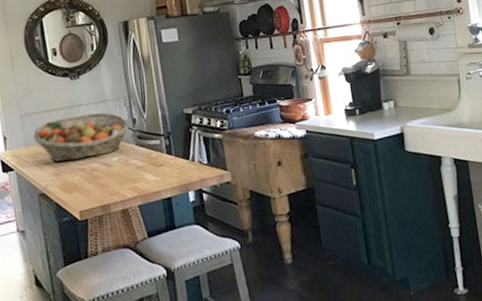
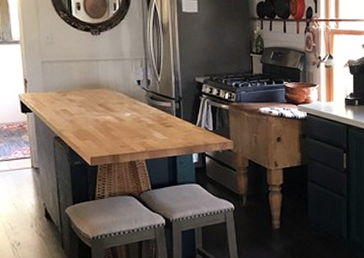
fruit basket: present [33,112,130,162] -> none [52,69,144,111]

